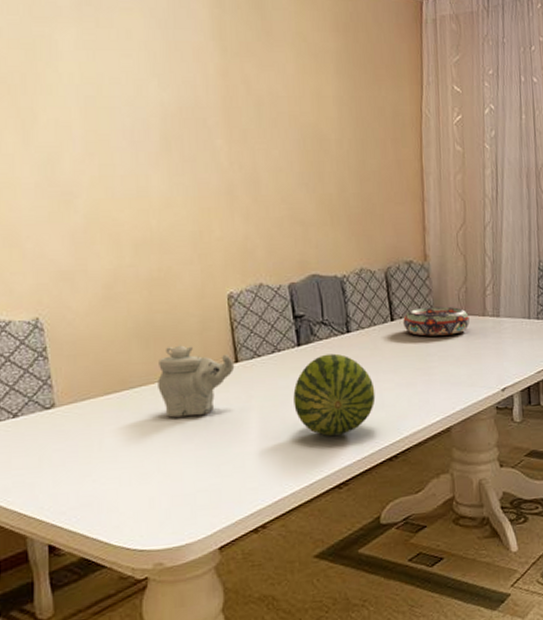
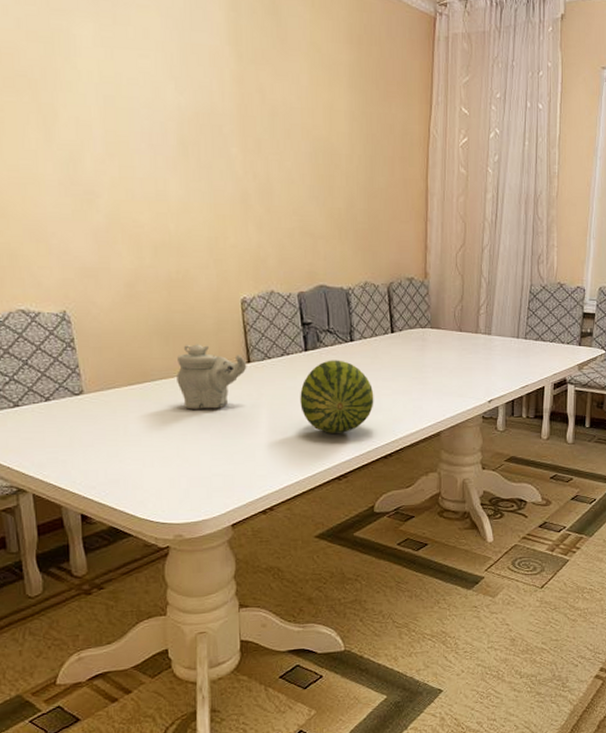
decorative bowl: present [403,306,470,337] -> none [402,322,463,349]

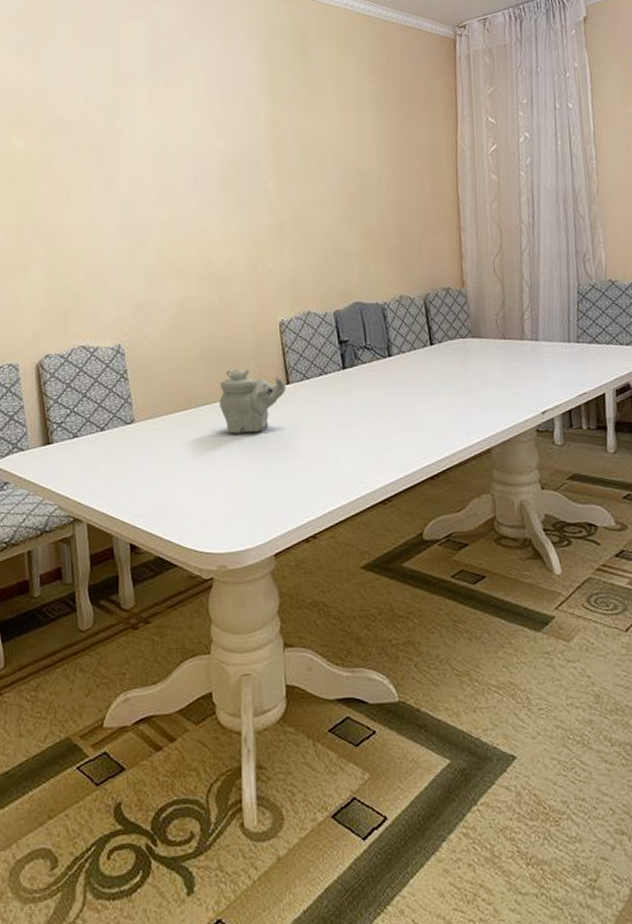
fruit: present [300,360,374,433] -> none [339,376,417,454]

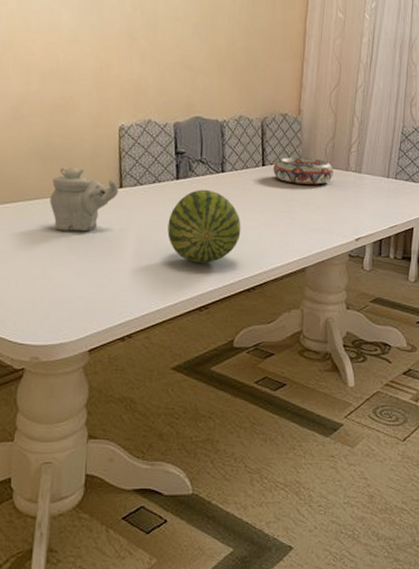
fruit: none [339,376,417,454] -> present [167,189,241,263]
decorative bowl: none [442,330,508,360] -> present [273,157,333,185]

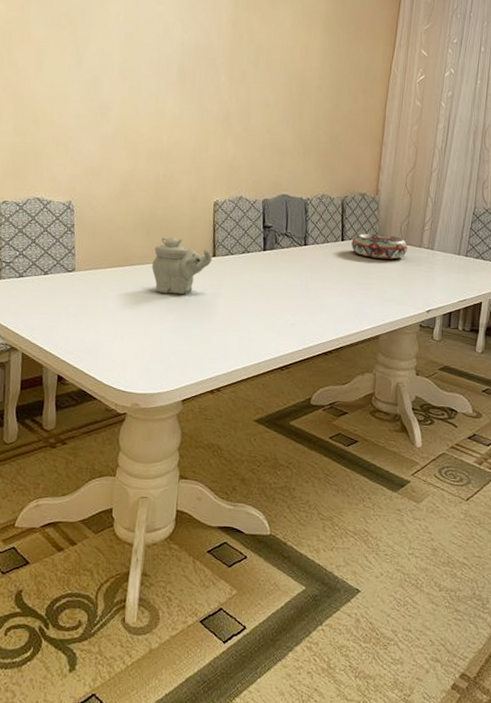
fruit: present [167,189,241,263] -> none [254,260,321,327]

